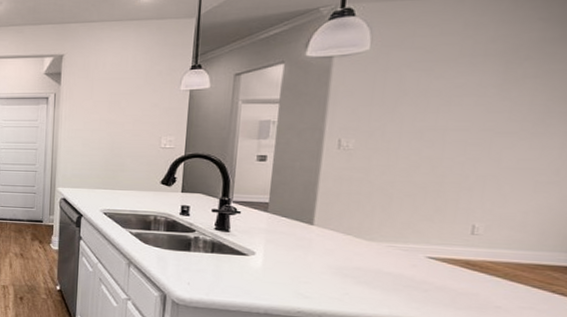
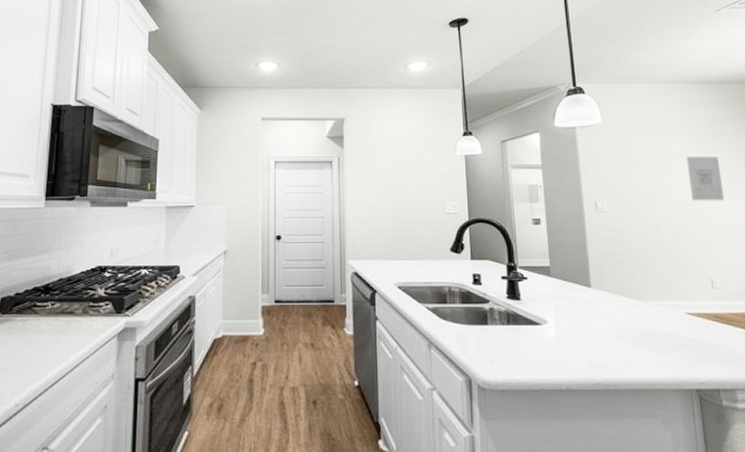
wall art: none [474,88,532,141] -> present [686,157,725,201]

